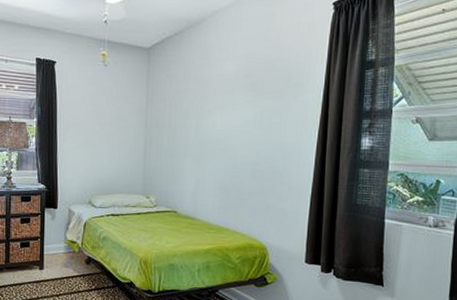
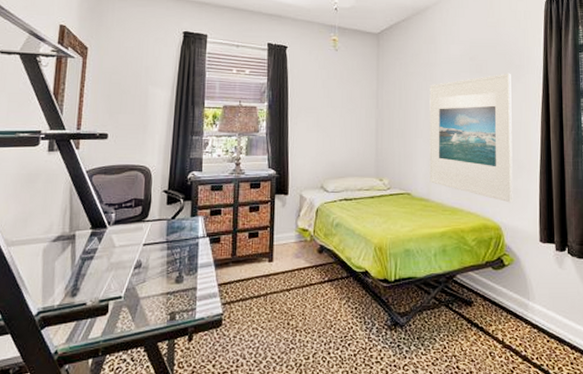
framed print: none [196,91,289,224] -> present [429,73,513,203]

